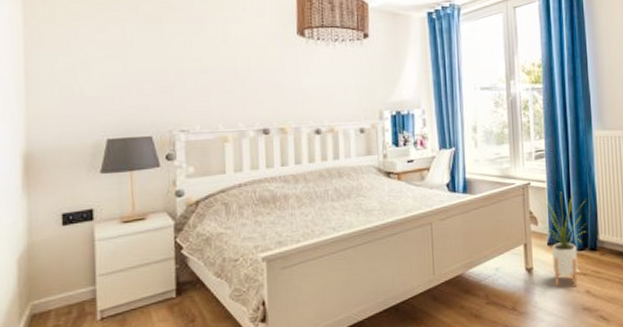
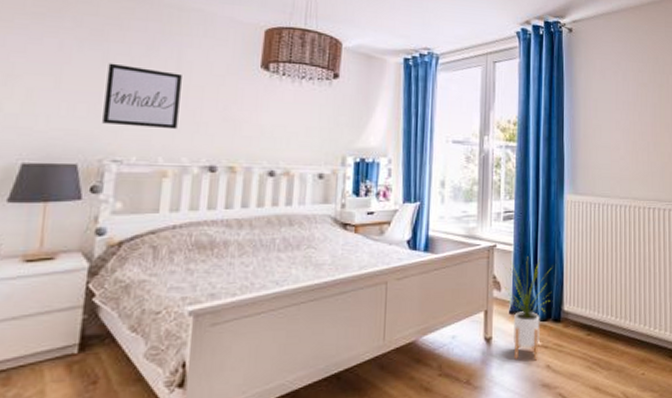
wall art: none [165,43,231,99] -> present [102,63,182,130]

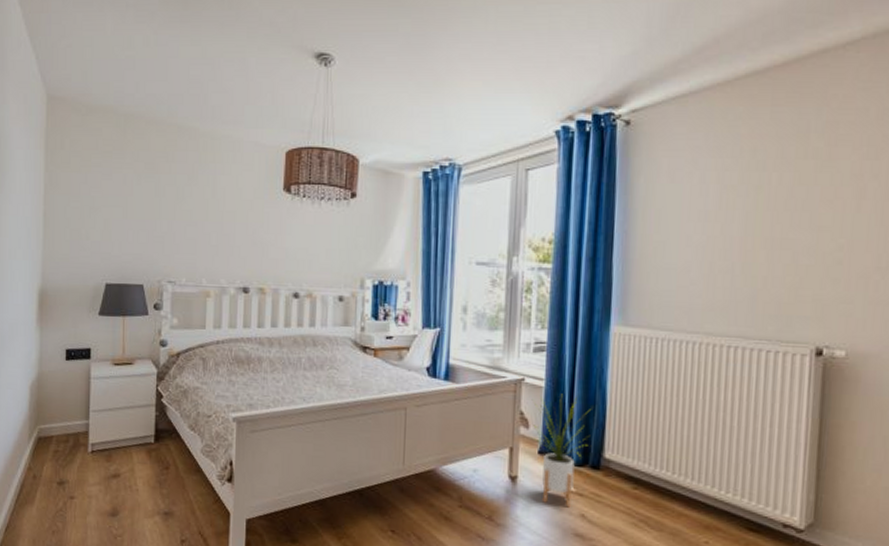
wall art: present [102,63,182,130] -> none [159,193,217,253]

